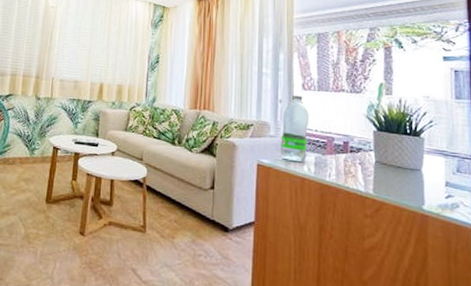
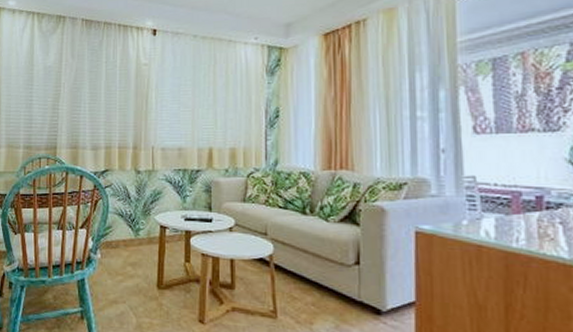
bottle: present [281,95,309,163] -> none [446,142,485,226]

